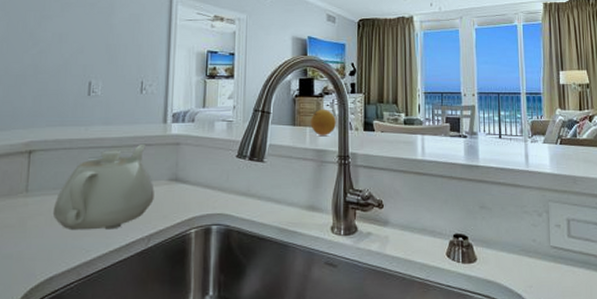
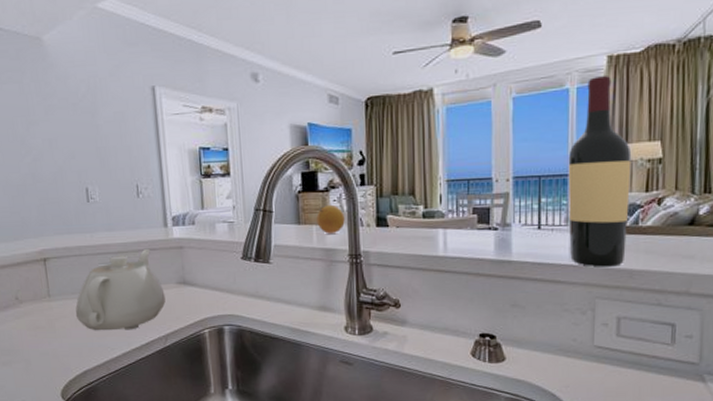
wine bottle: none [520,18,569,173] -> present [568,76,632,267]

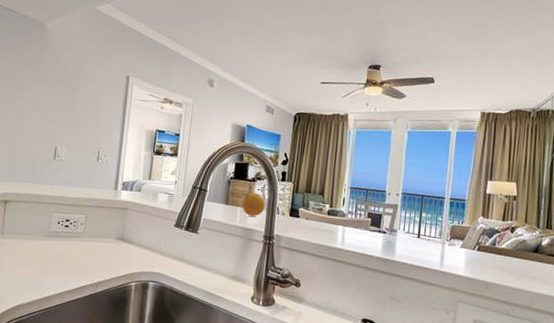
teapot: present [75,248,166,331] -> none [21,205,104,274]
wine bottle: present [568,76,632,267] -> none [441,126,494,278]

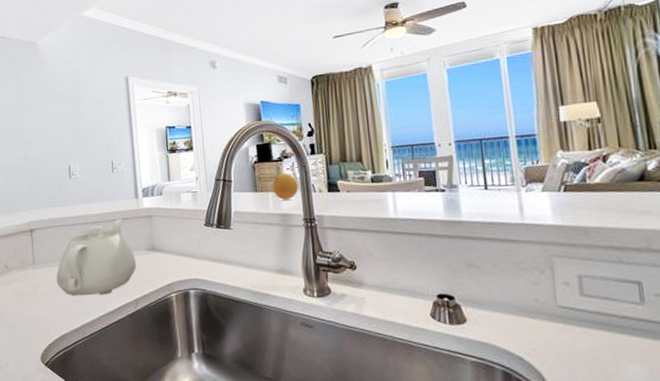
teapot: none [21,205,104,274] -> present [56,218,136,296]

